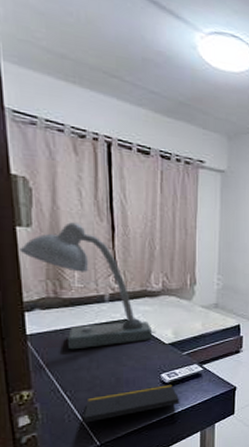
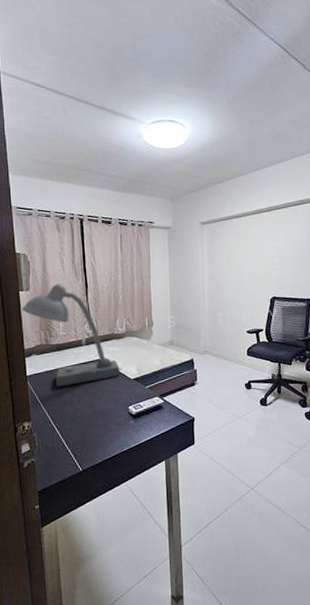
notepad: present [82,384,180,423] -> none [68,415,146,451]

